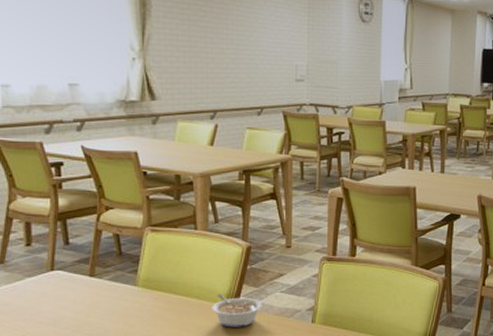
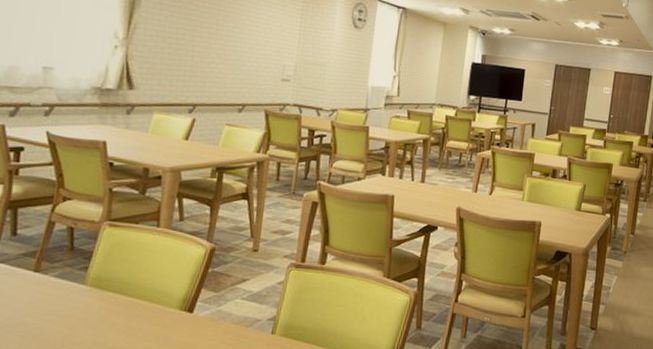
legume: present [212,294,262,328] -> none [164,297,220,336]

